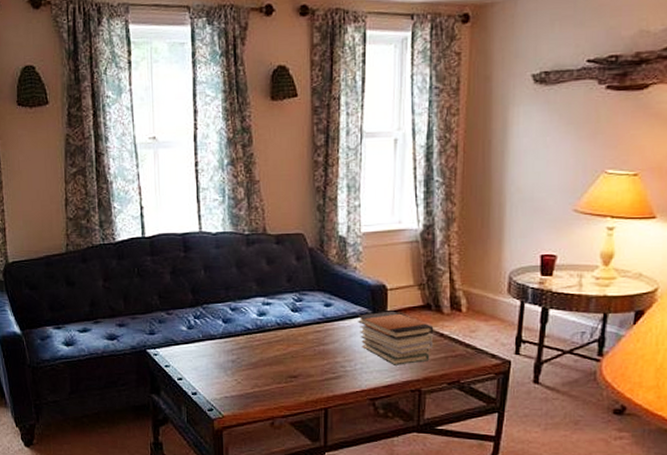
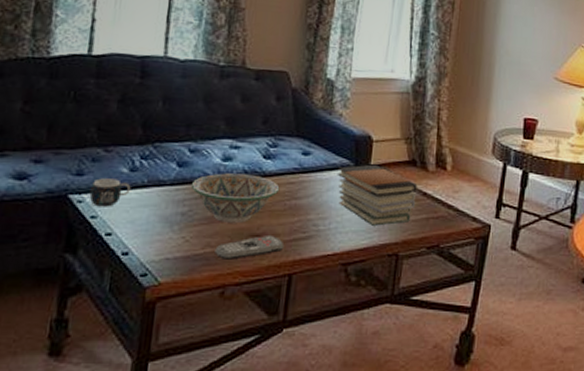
mug: none [161,336,191,358] -> present [89,178,131,207]
decorative bowl: none [236,326,309,367] -> present [190,173,280,223]
remote control: none [262,377,318,397] -> present [215,236,285,260]

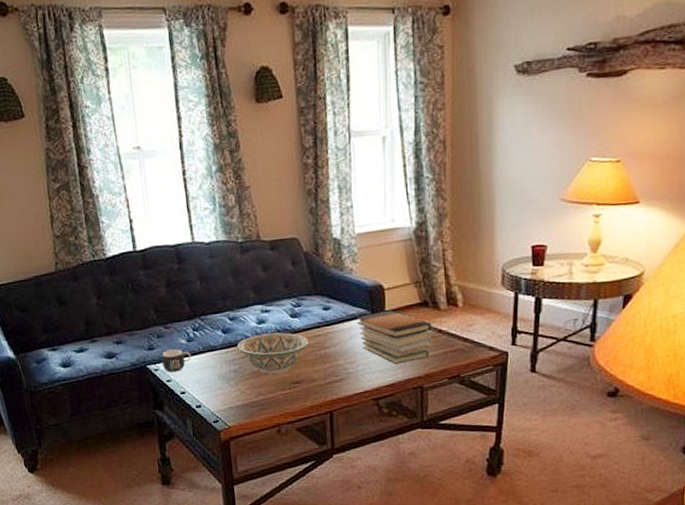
remote control: present [215,236,285,260] -> none [266,381,322,404]

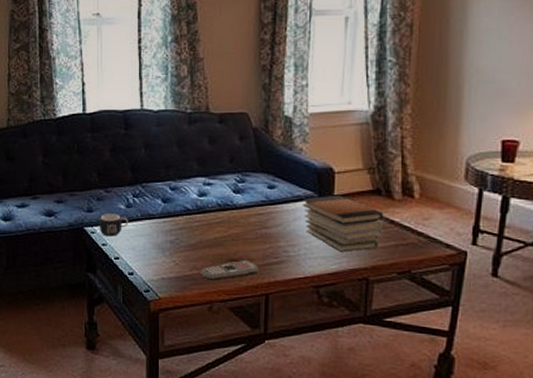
decorative bowl: present [236,332,309,375] -> none [175,207,251,249]
remote control: none [266,381,322,404] -> present [200,260,259,280]

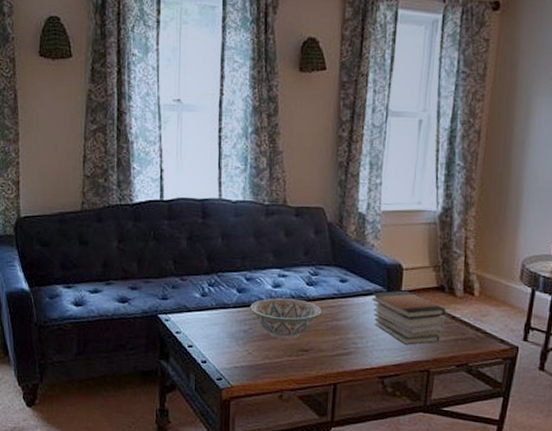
mug: present [99,214,129,237] -> none [173,302,203,325]
decorative bowl: none [175,207,251,249] -> present [249,298,322,340]
remote control: present [200,260,259,280] -> none [272,351,329,370]

